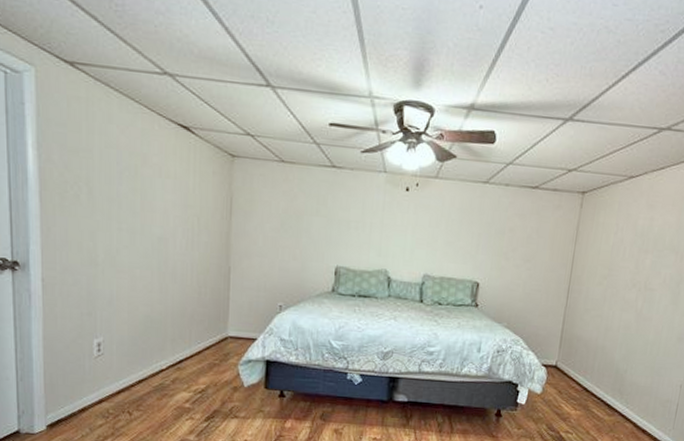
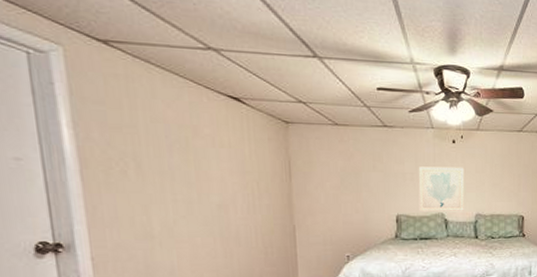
wall art: none [361,214,416,270] -> present [418,166,465,211]

